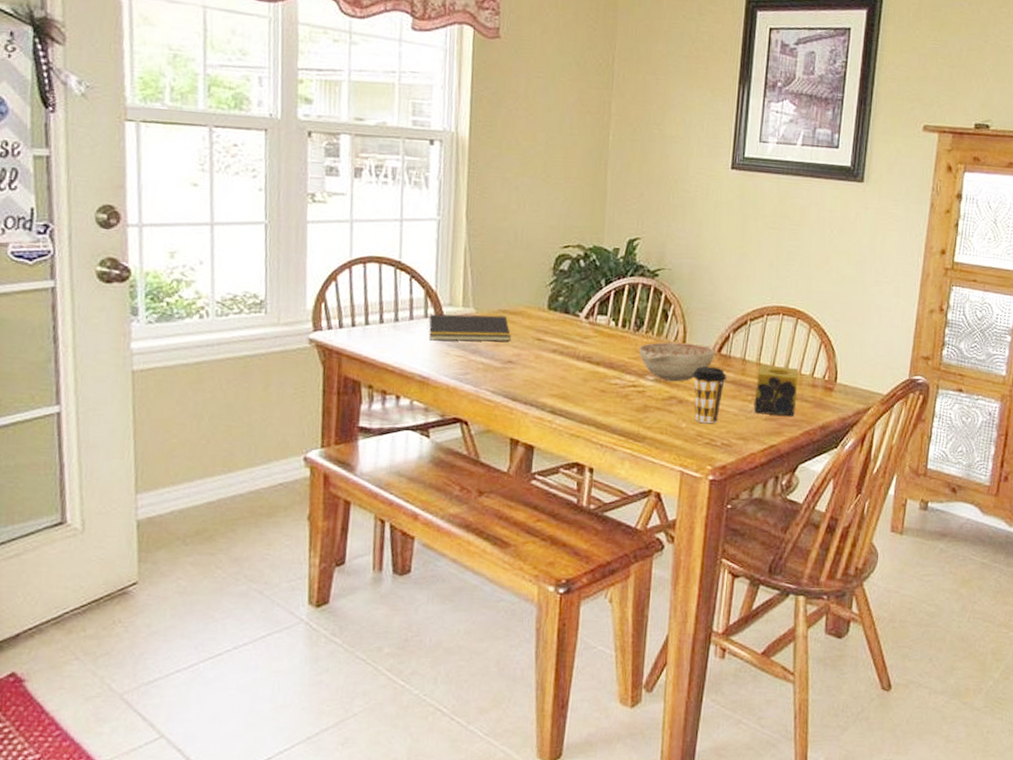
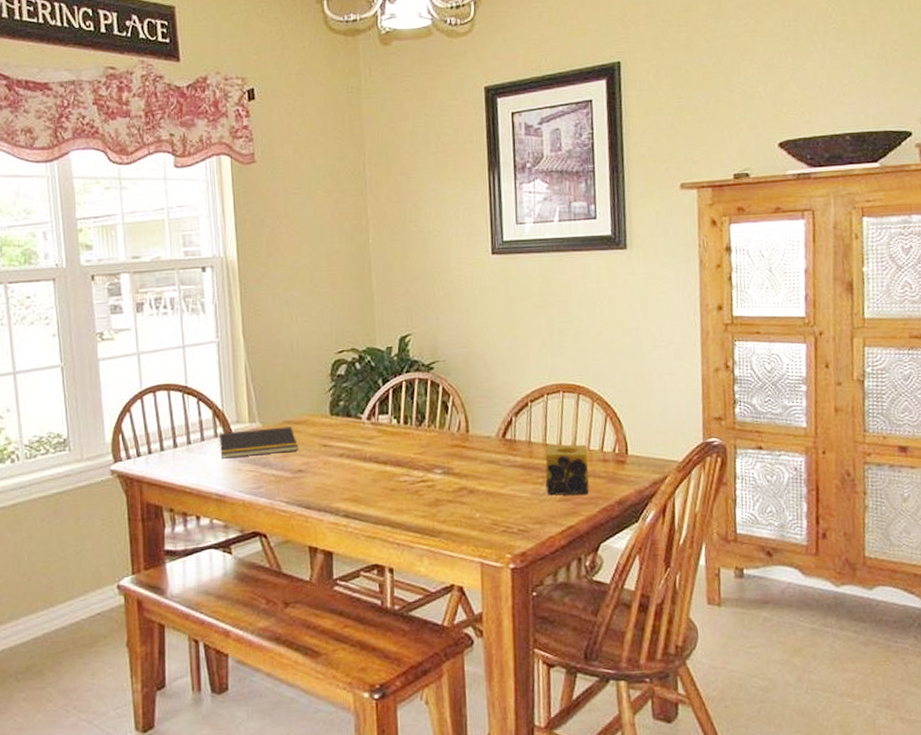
decorative bowl: present [639,342,715,382] -> none [423,431,500,473]
coffee cup: present [693,366,727,424] -> none [480,452,514,512]

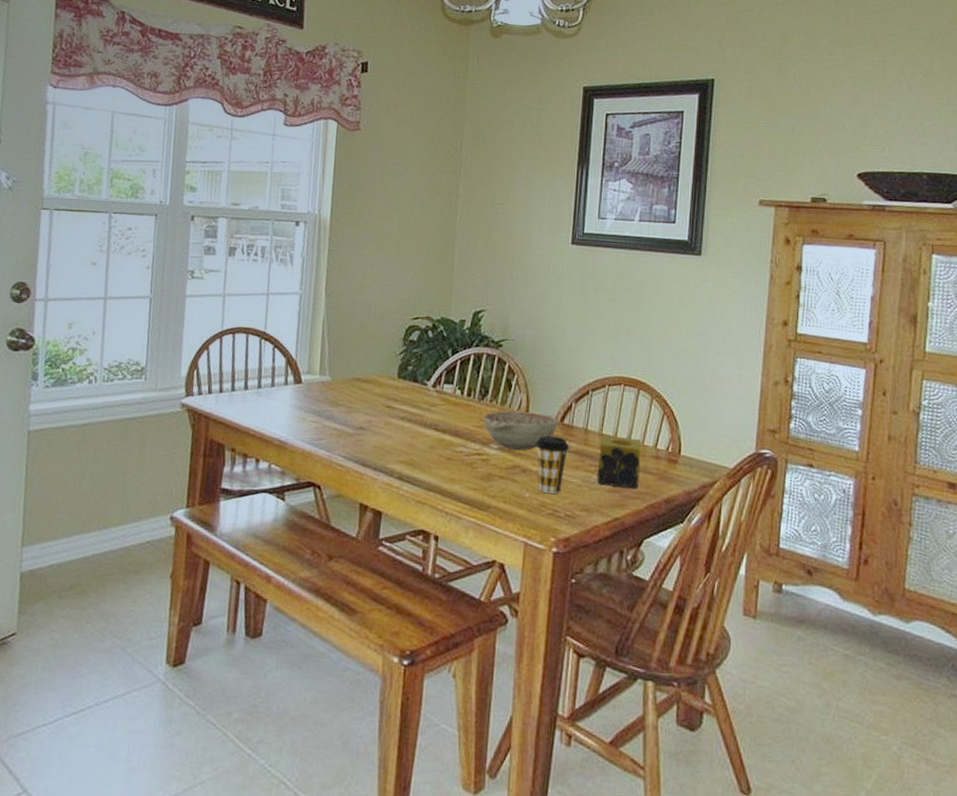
notepad: present [218,426,298,459] -> none [286,381,363,409]
decorative bowl: none [423,431,500,473] -> present [483,411,558,451]
coffee cup: none [480,452,514,512] -> present [536,435,569,495]

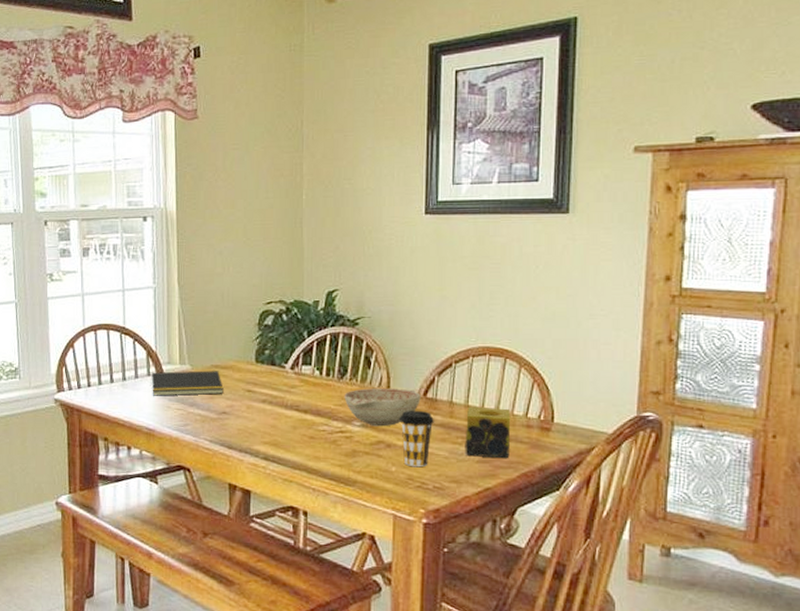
notepad: none [286,381,363,409] -> present [150,370,224,396]

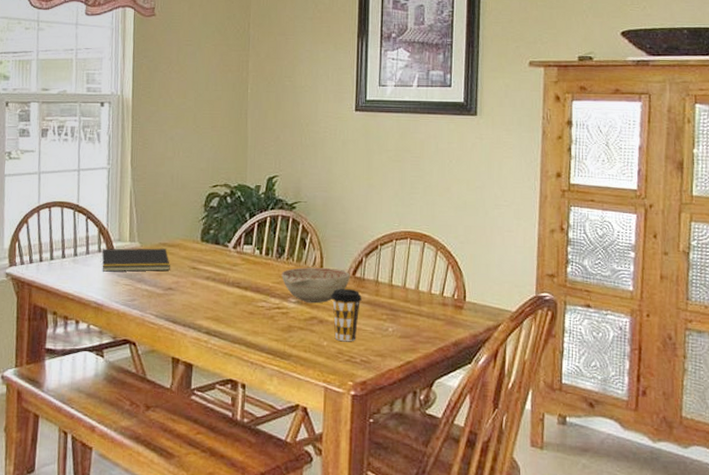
candle: present [465,406,511,459] -> none [389,285,429,335]

